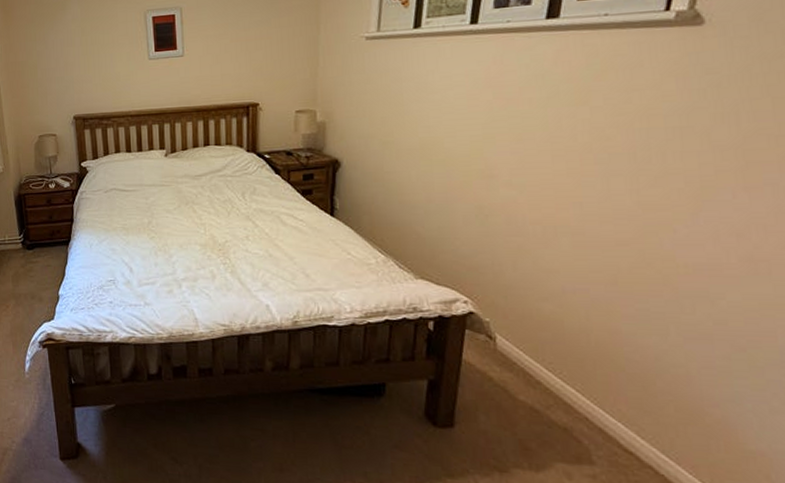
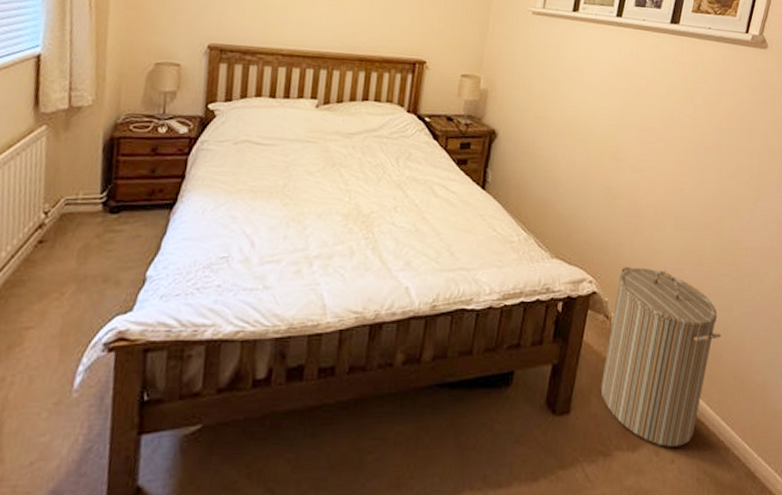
laundry hamper: none [488,287,653,474] -> present [600,267,721,447]

